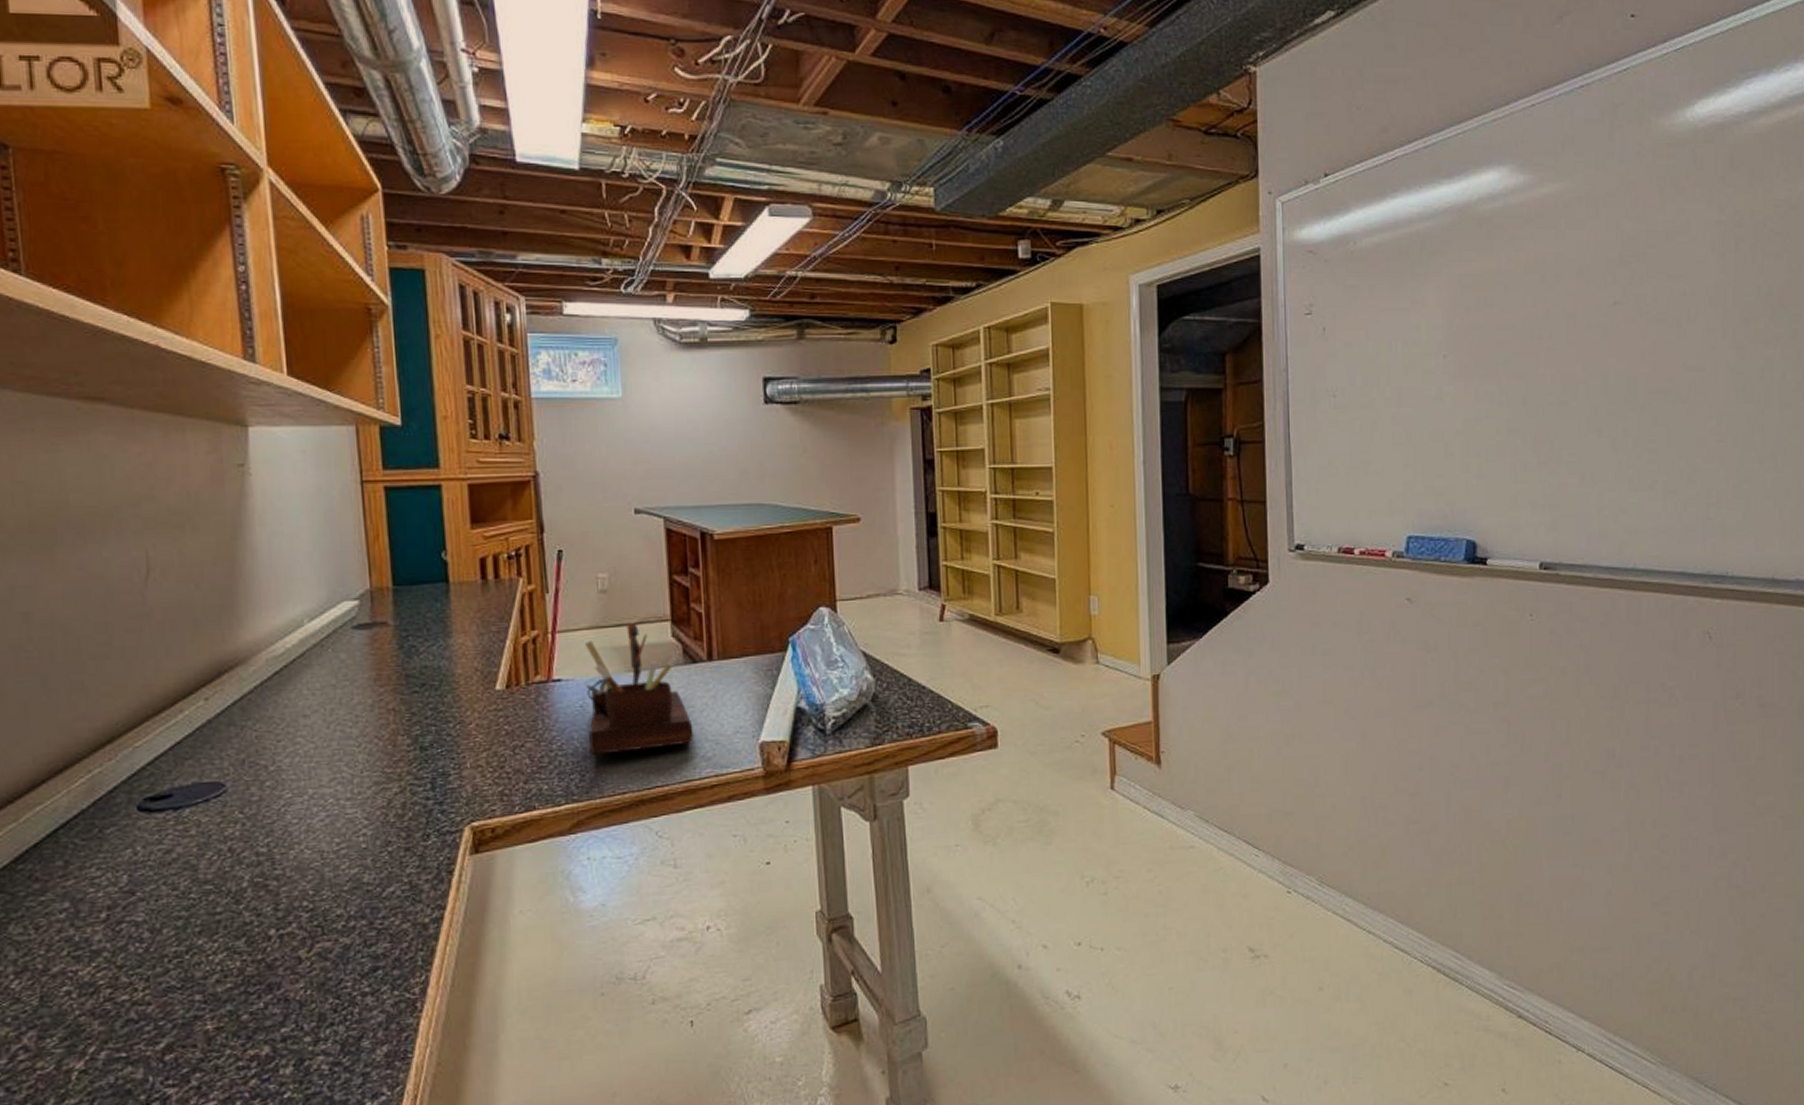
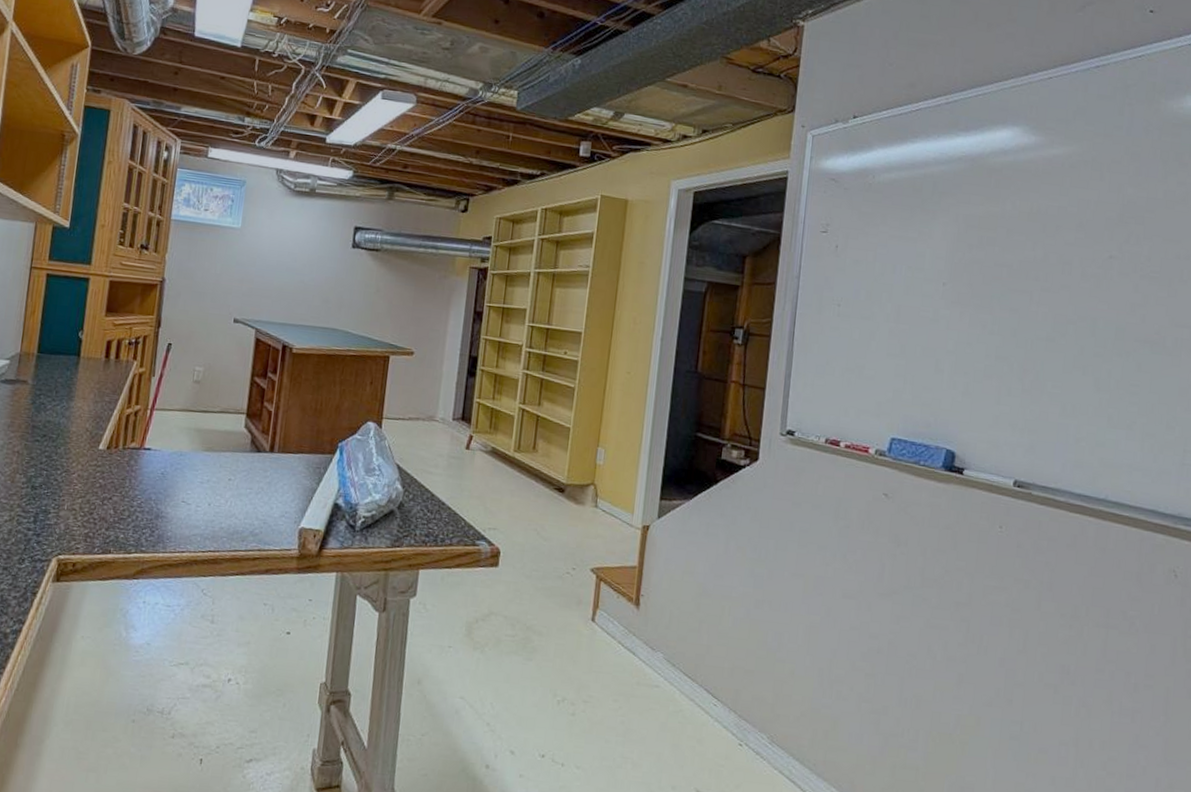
desk organizer: present [584,622,694,755] -> none [162,410,248,520]

